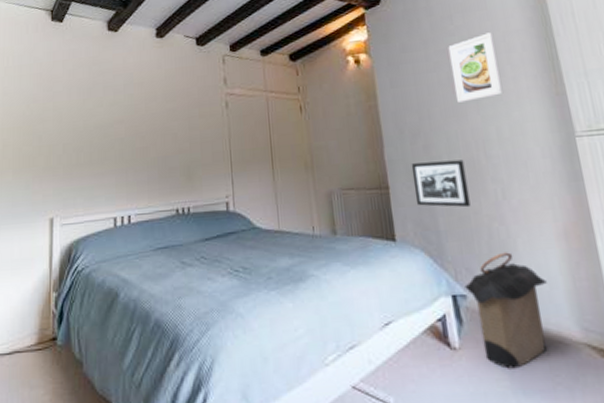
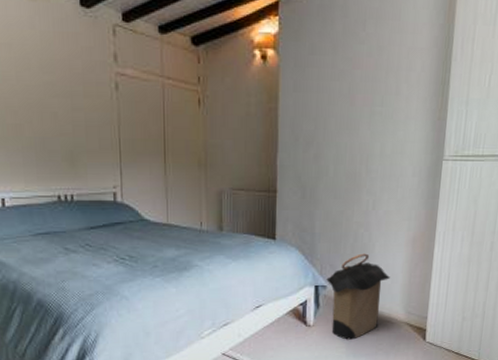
picture frame: present [411,159,471,208] -> none [299,171,347,214]
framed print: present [448,32,504,103] -> none [352,46,399,116]

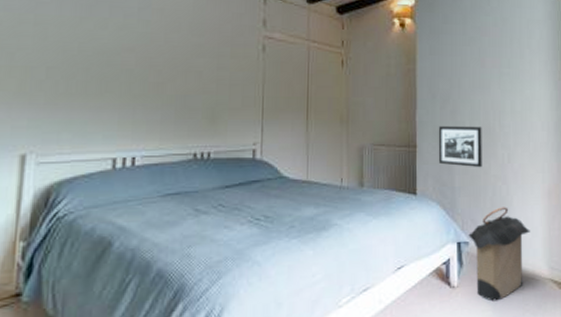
picture frame: none [299,171,347,214] -> present [438,126,482,168]

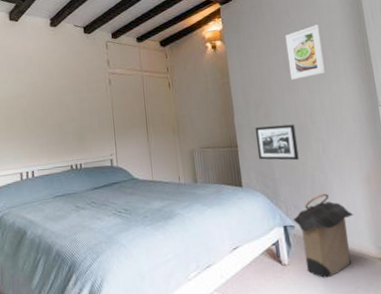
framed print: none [483,18,521,76] -> present [285,24,326,80]

